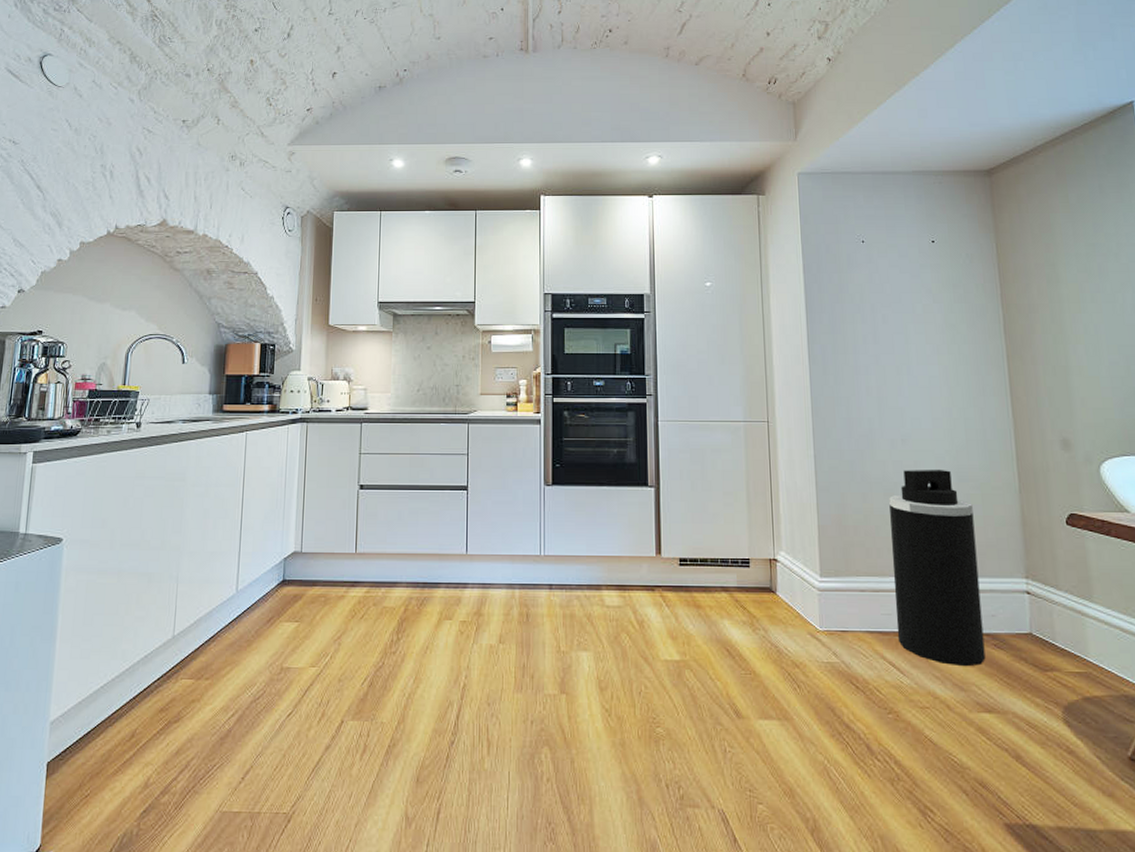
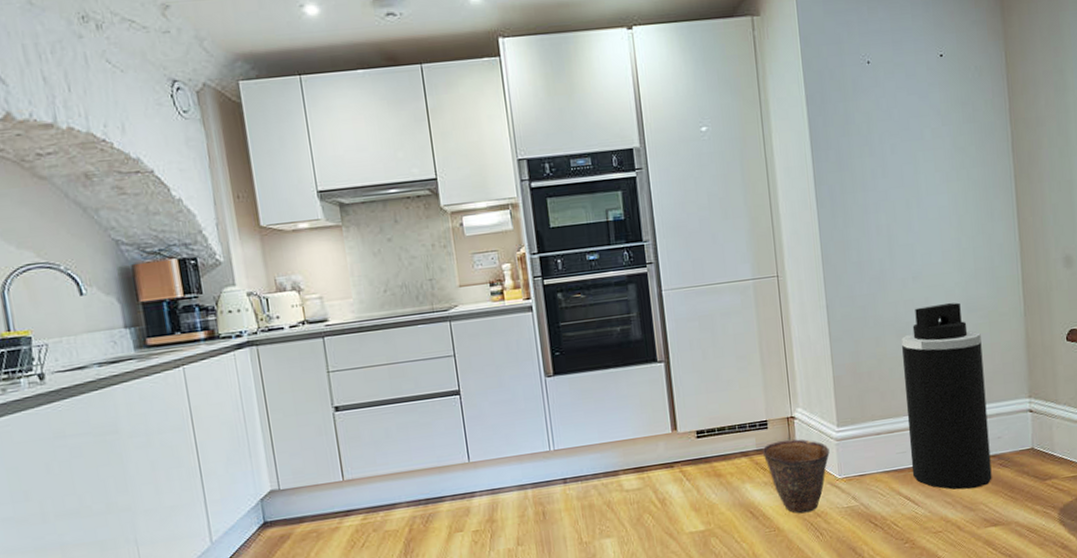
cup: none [742,581,811,661] -> present [762,439,830,513]

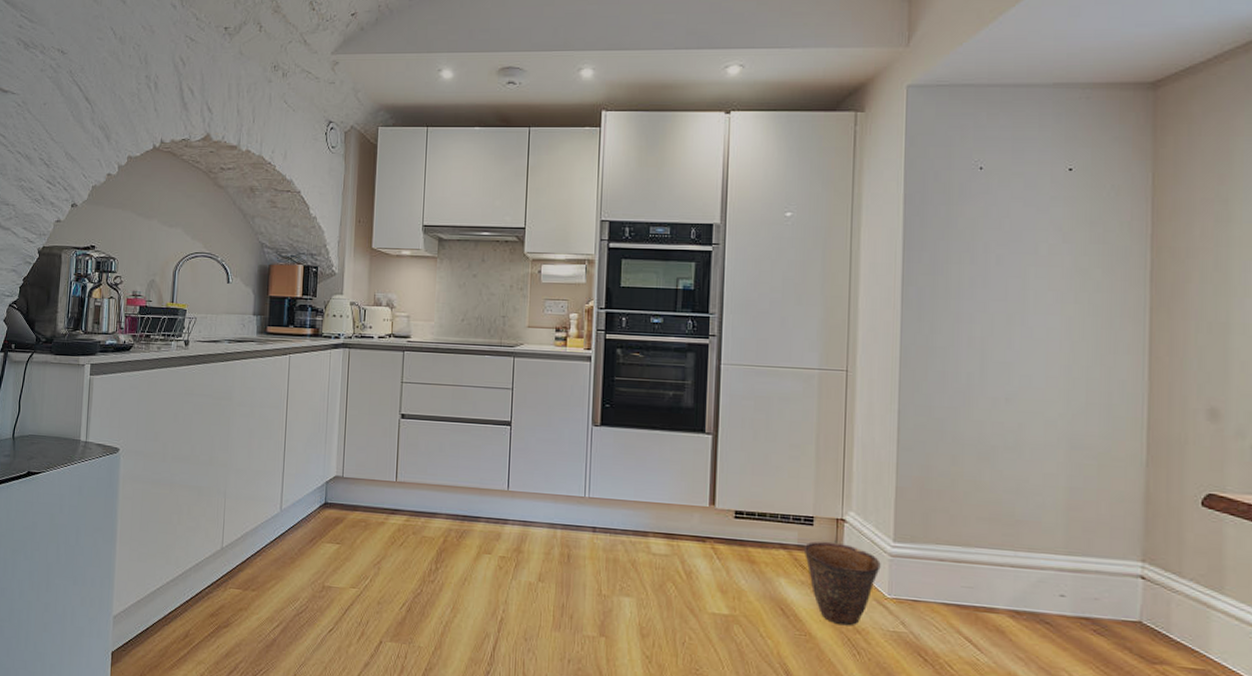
trash can: present [901,302,992,490] -> none [978,432,1085,651]

